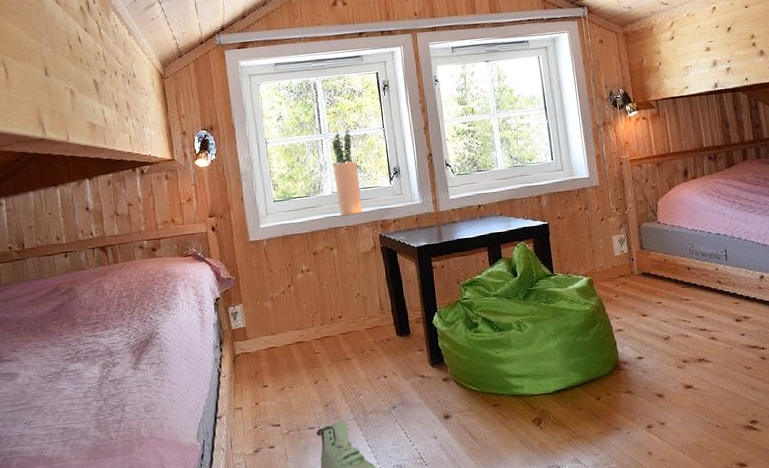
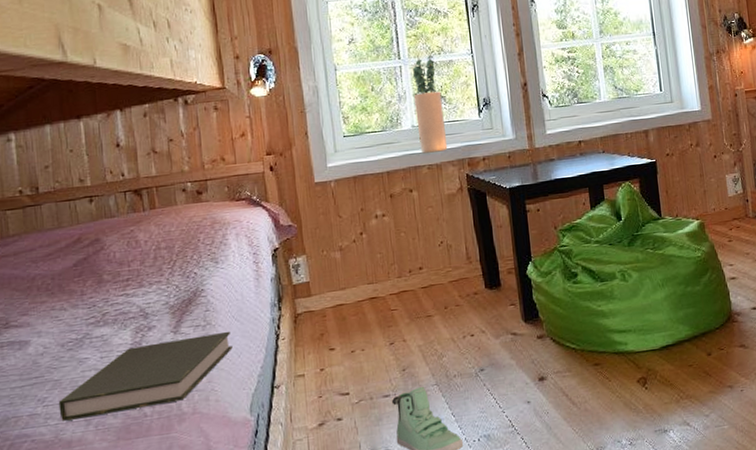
book: none [41,368,182,441] -> present [58,331,233,421]

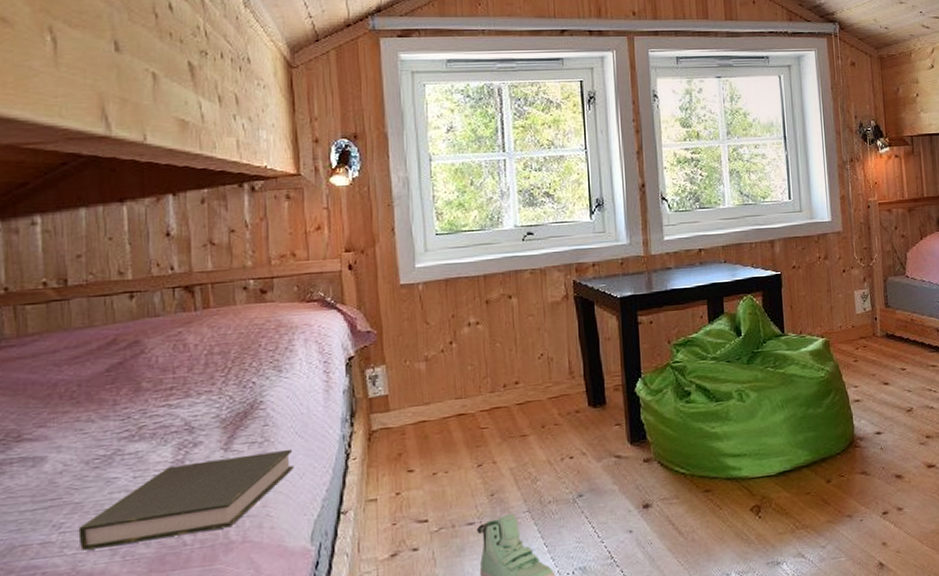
vase: present [412,53,448,154] -> none [517,146,554,257]

